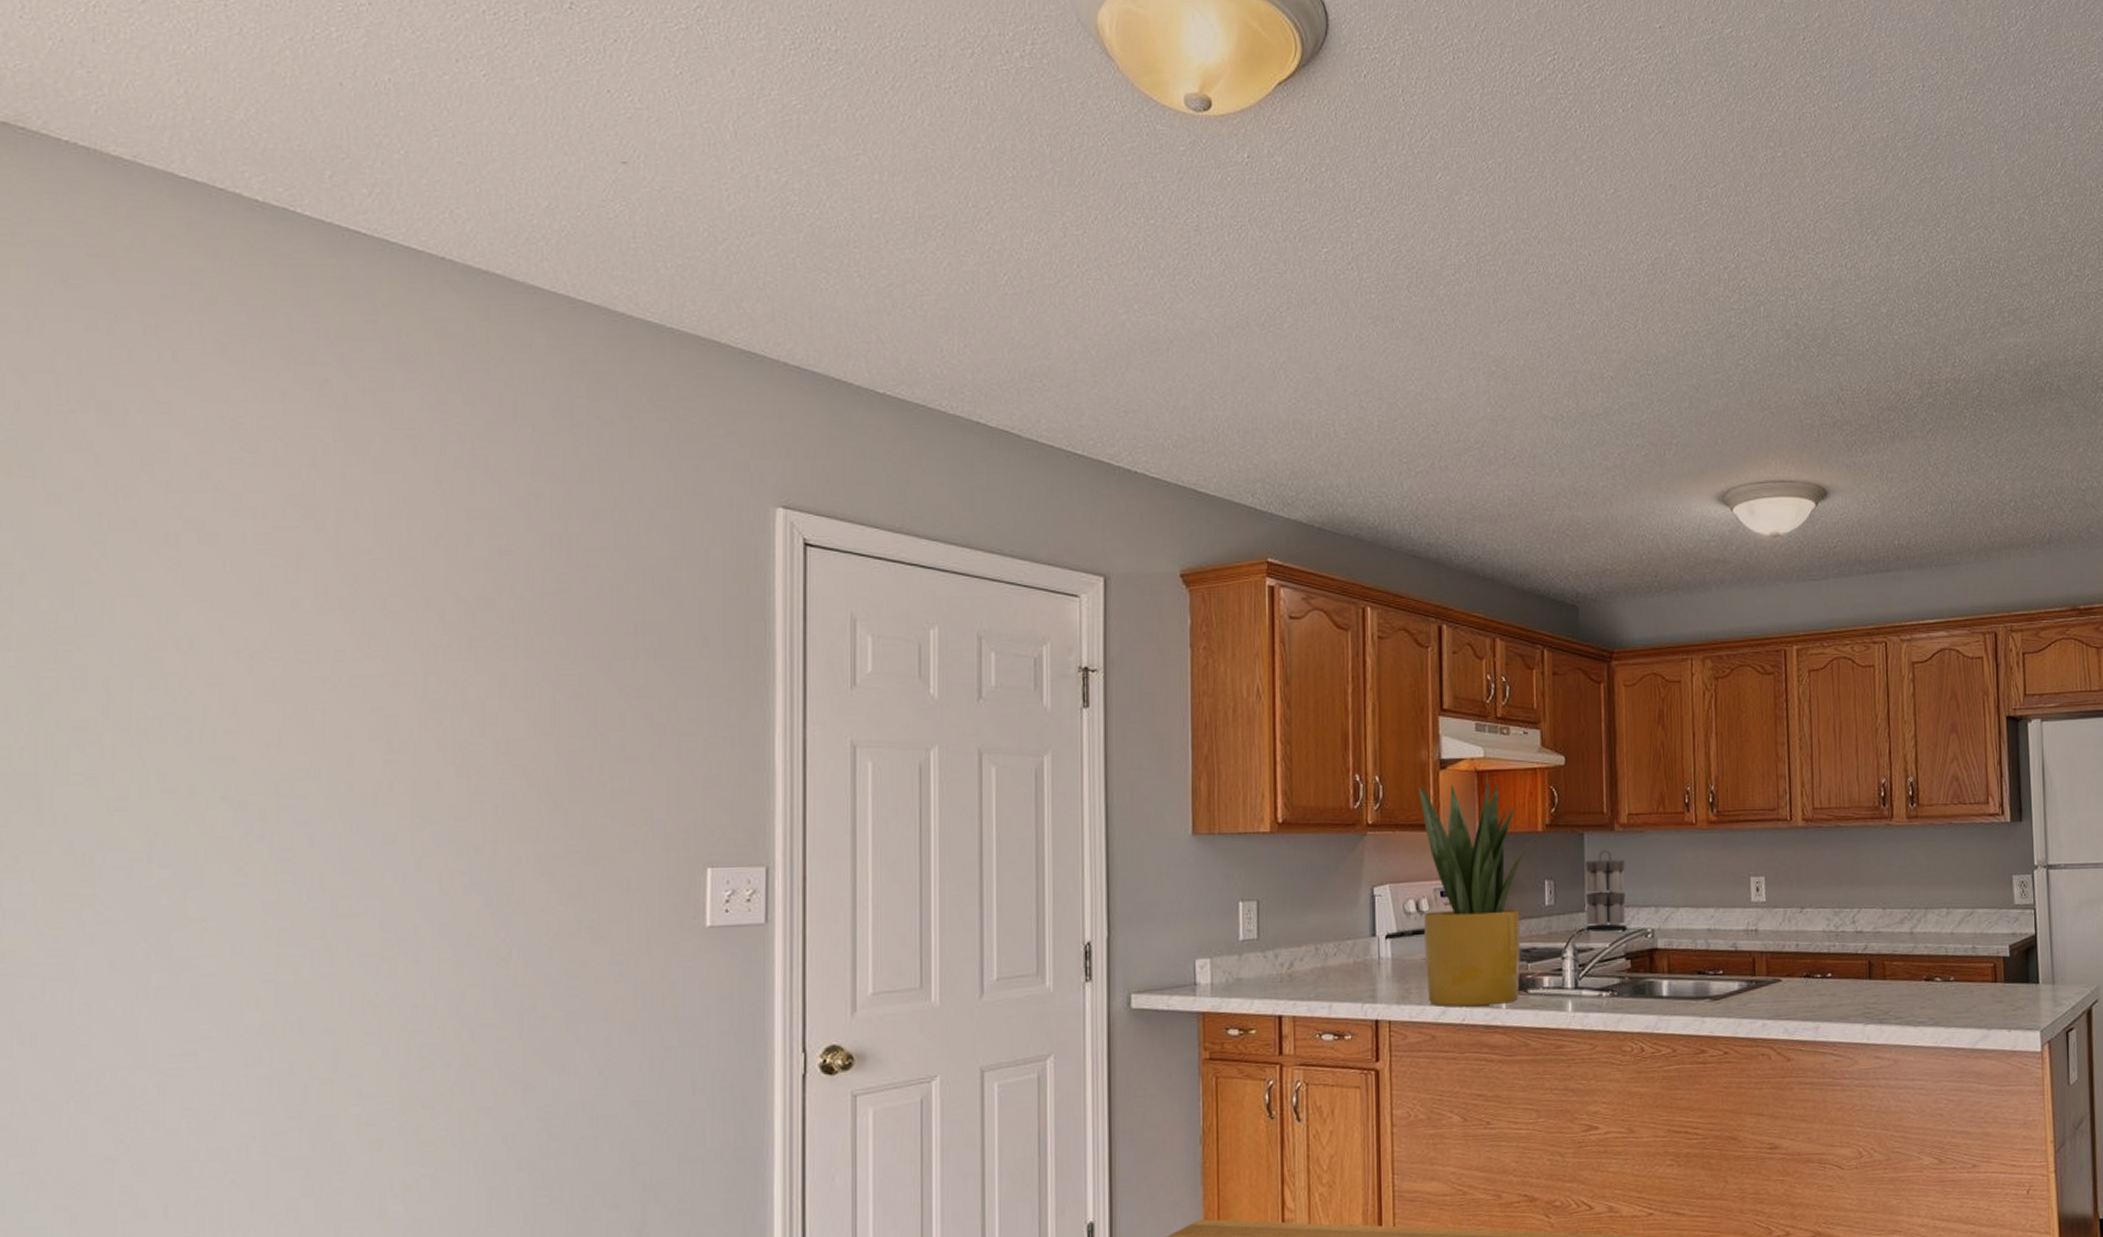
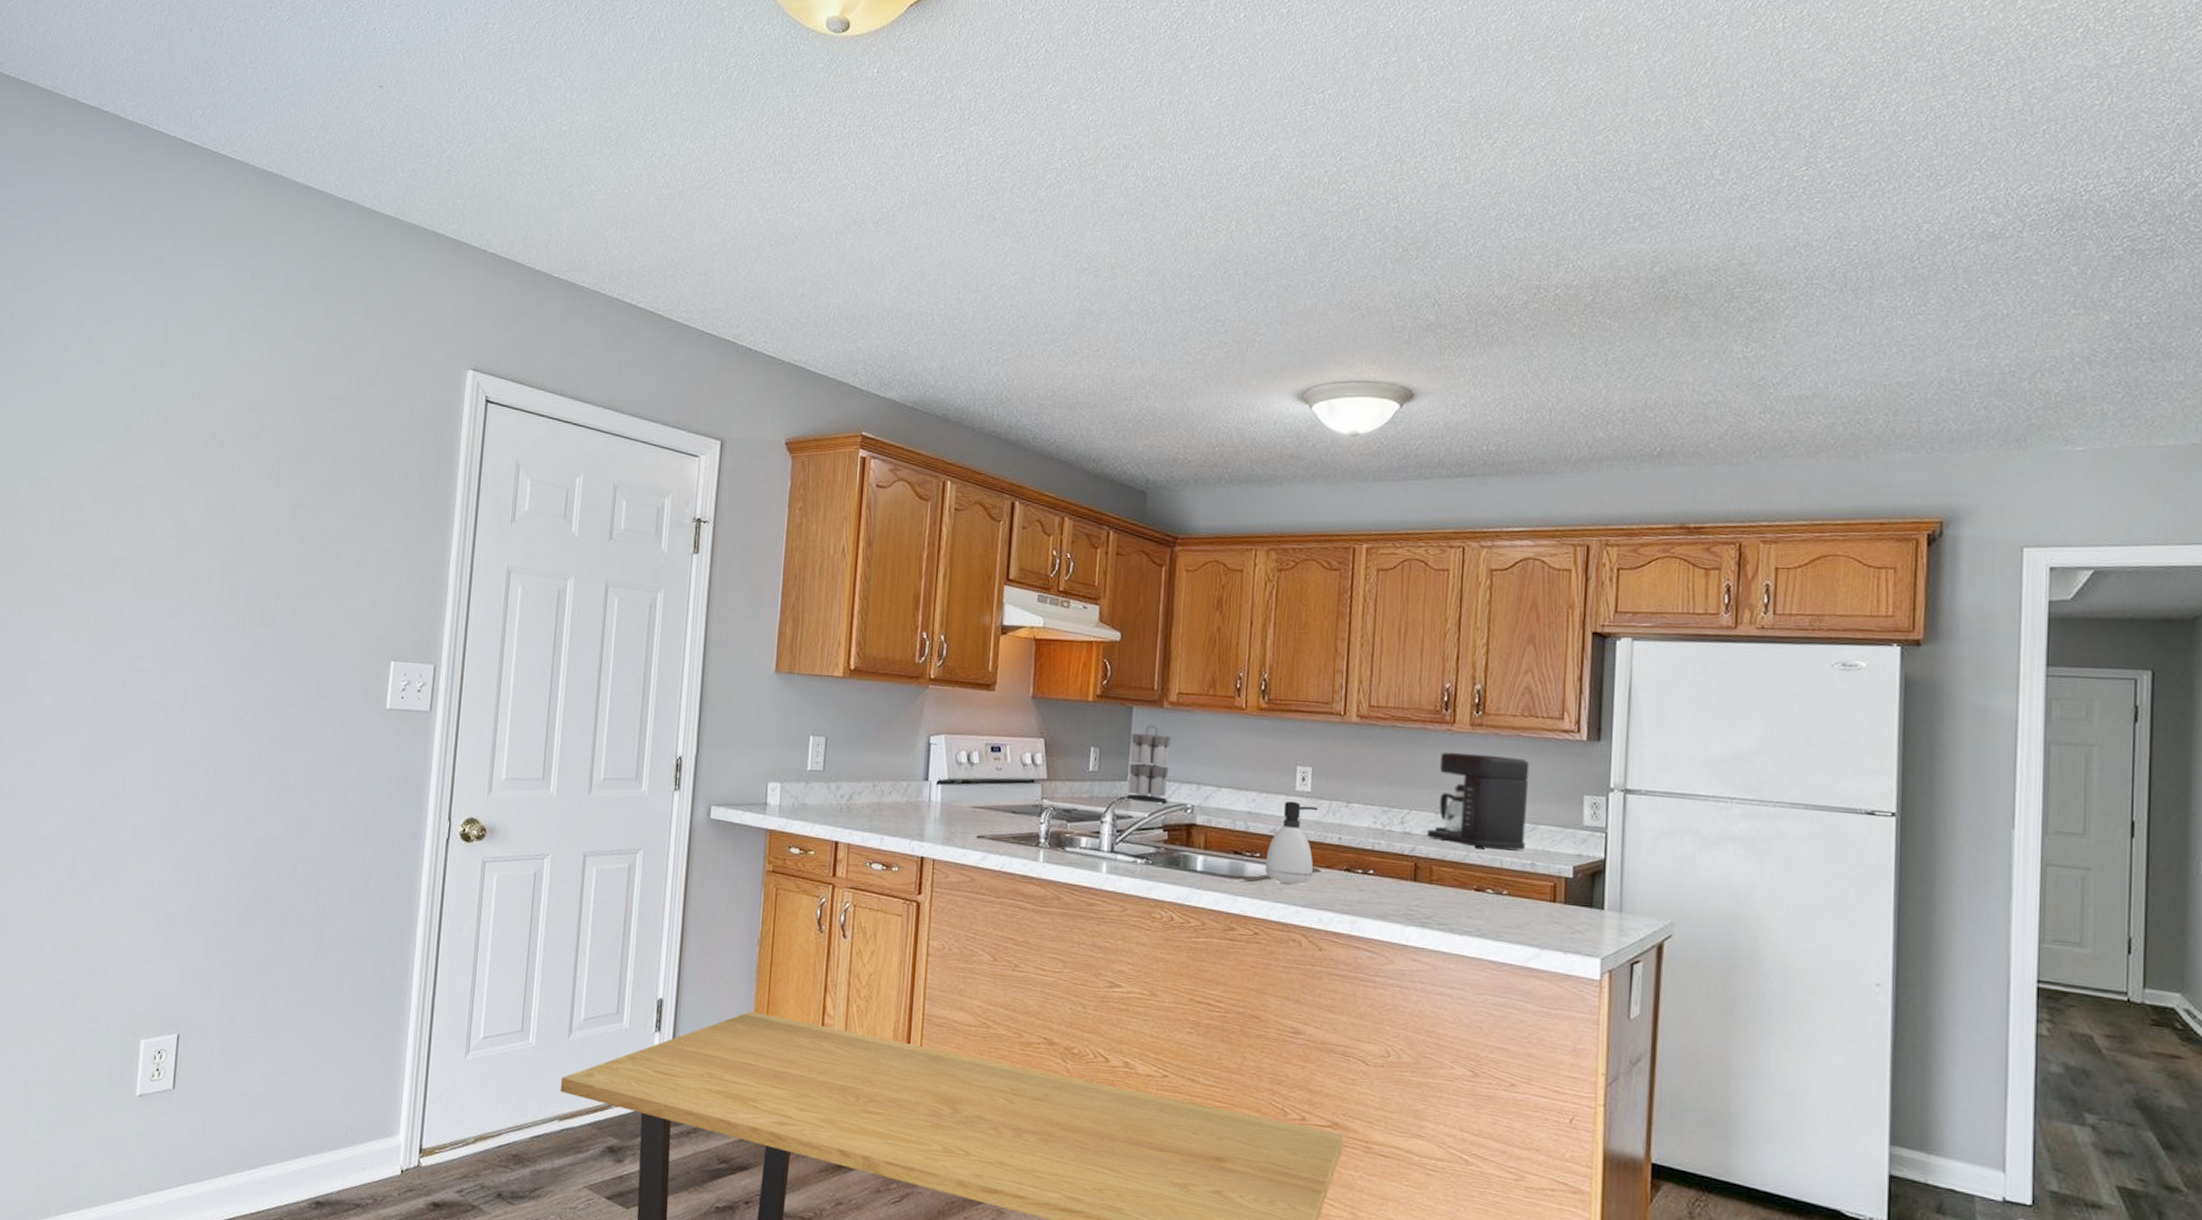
planter: present [1418,773,1534,1007] -> none [970,641,1084,859]
soap dispenser: none [1729,913,1776,999] -> present [1265,800,1319,885]
coffee maker: none [1876,845,1967,938] -> present [1426,752,1530,851]

